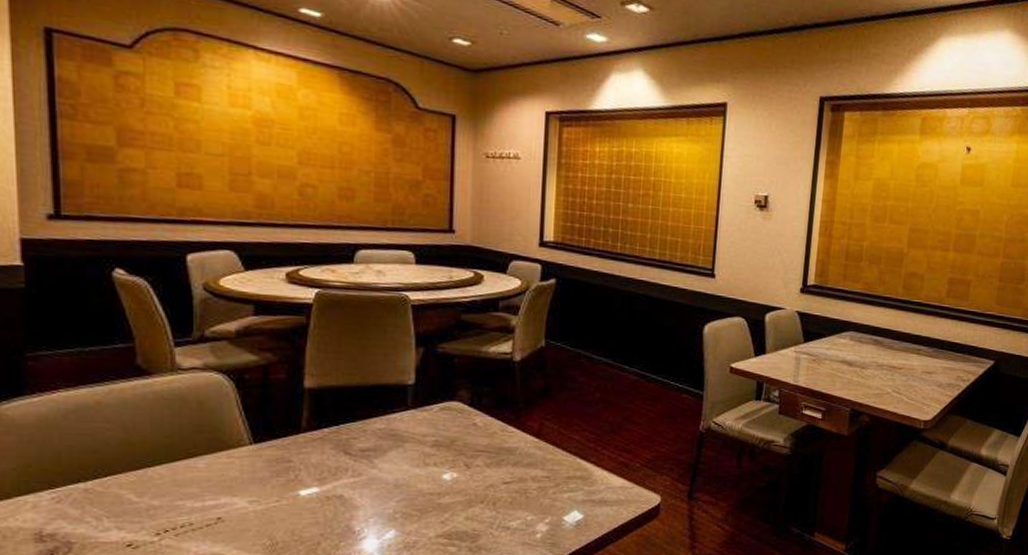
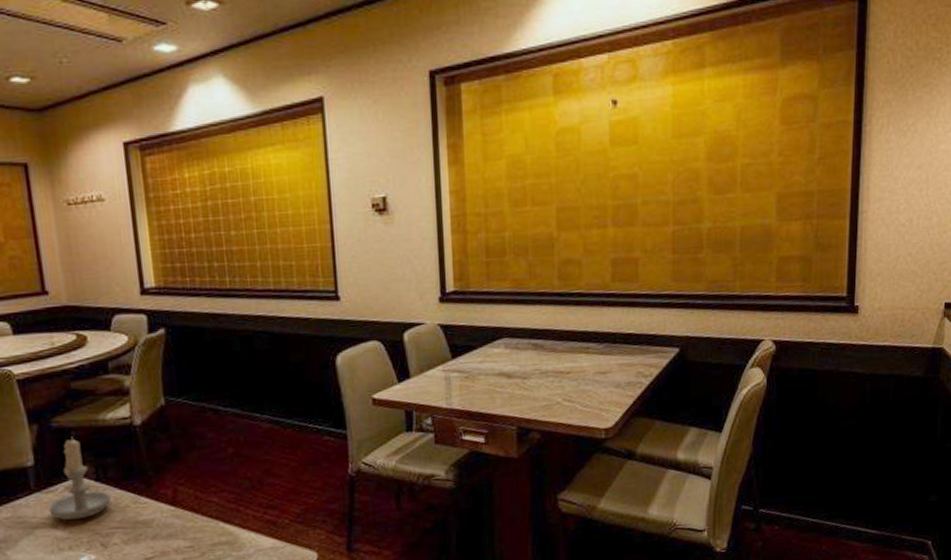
candle: none [422,363,482,439] -> present [49,436,112,520]

